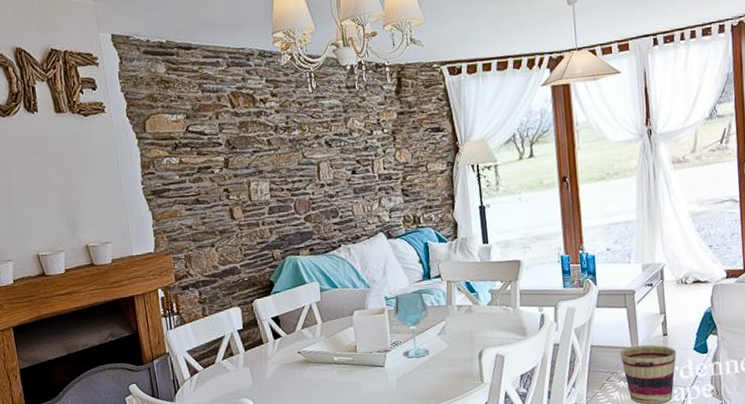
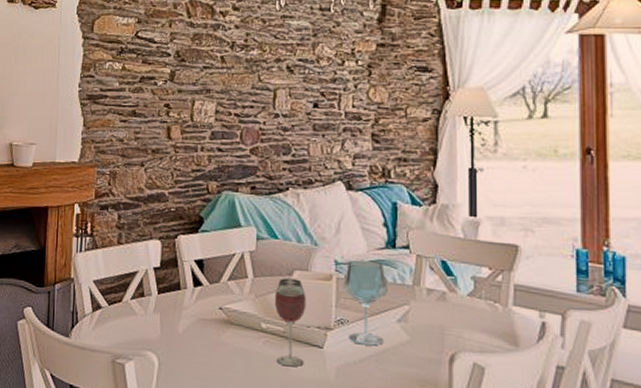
wineglass: none [340,317,371,387] -> present [274,278,307,367]

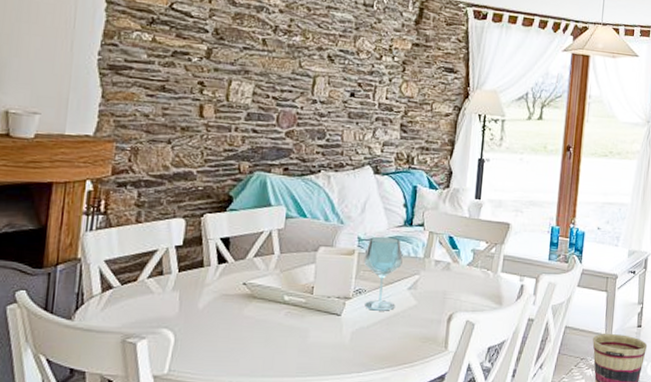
wineglass: present [274,278,307,367] -> none [297,254,330,334]

